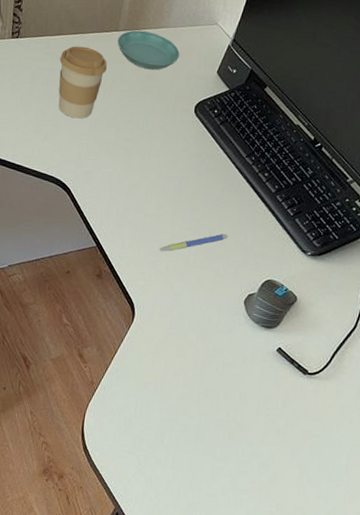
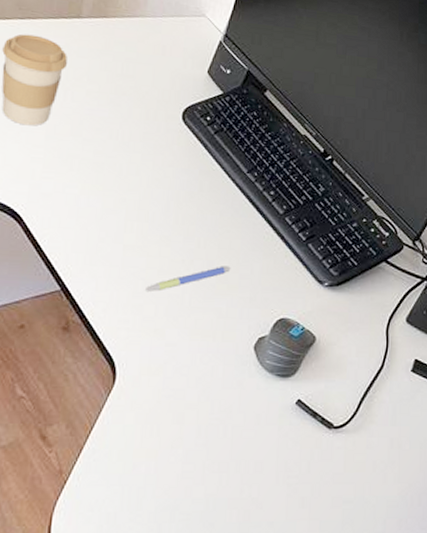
saucer: present [117,30,180,70] -> none [80,18,160,68]

